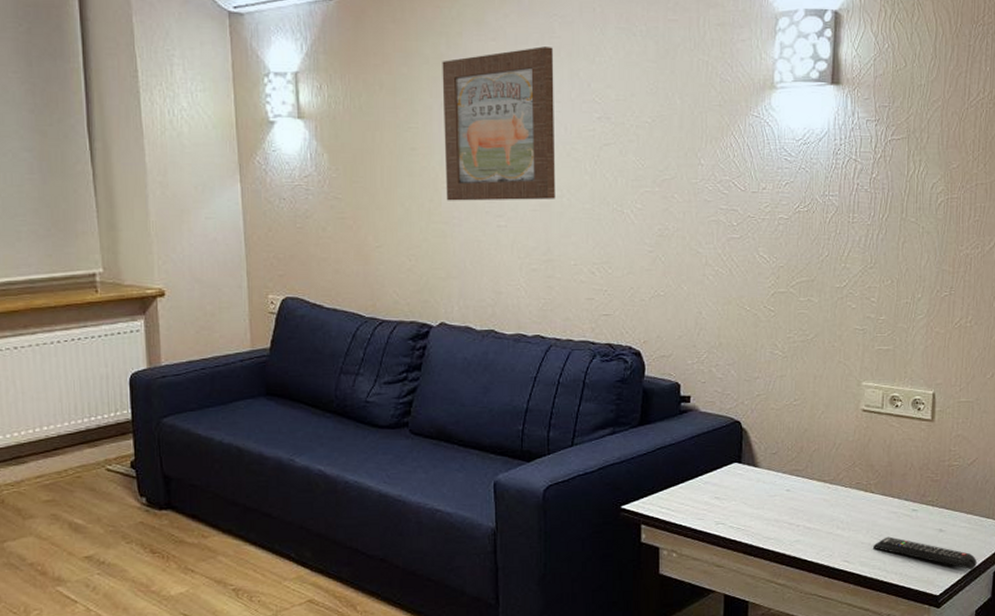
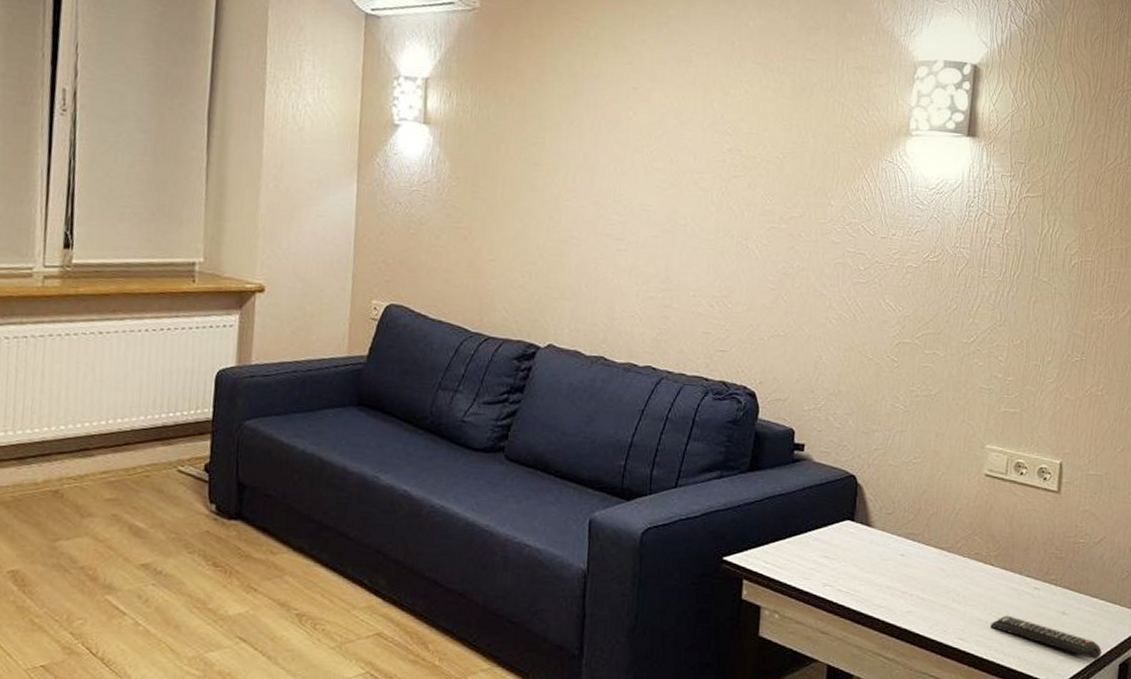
wall art: present [442,46,555,201] -> none [567,74,688,227]

